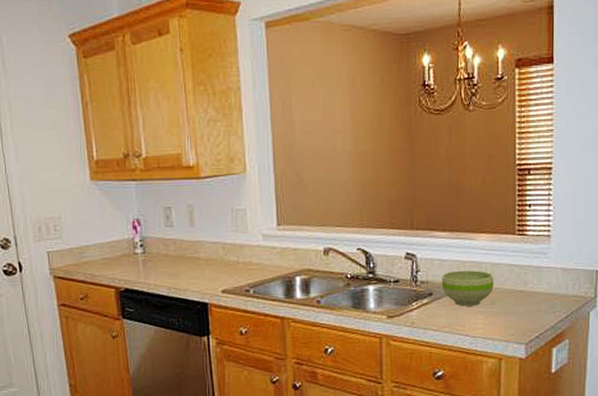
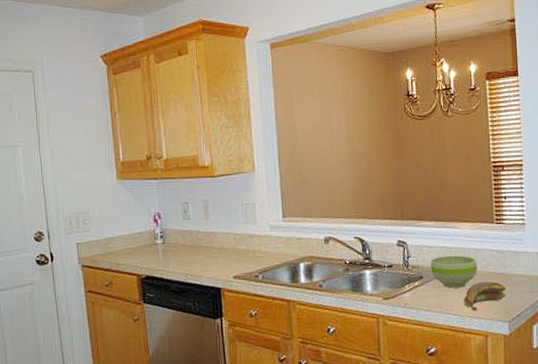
banana: none [477,300,525,332] -> present [463,281,506,311]

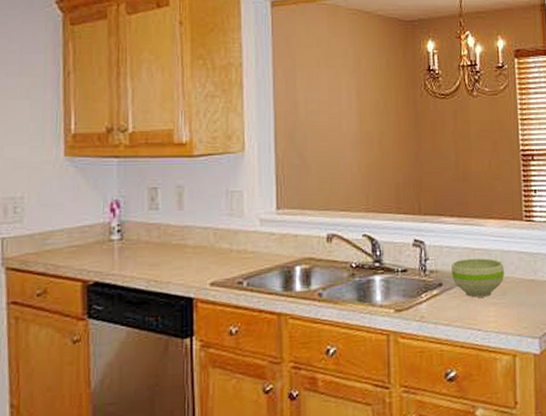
banana: present [463,281,506,311] -> none [488,289,537,326]

